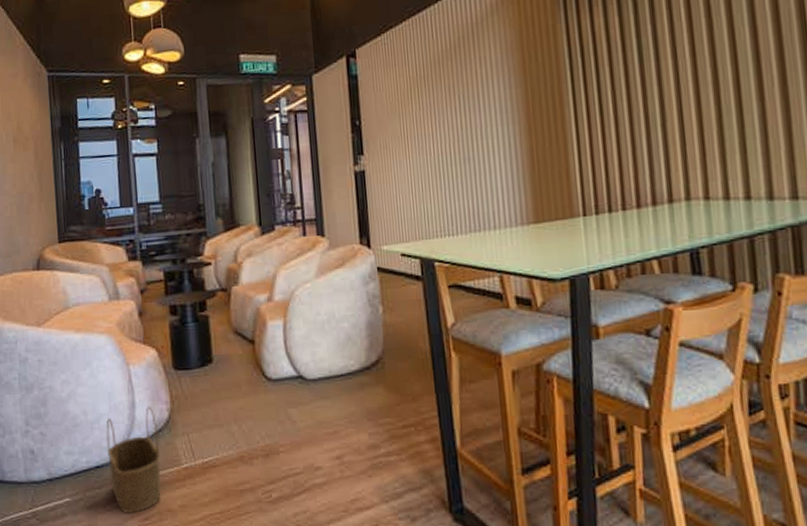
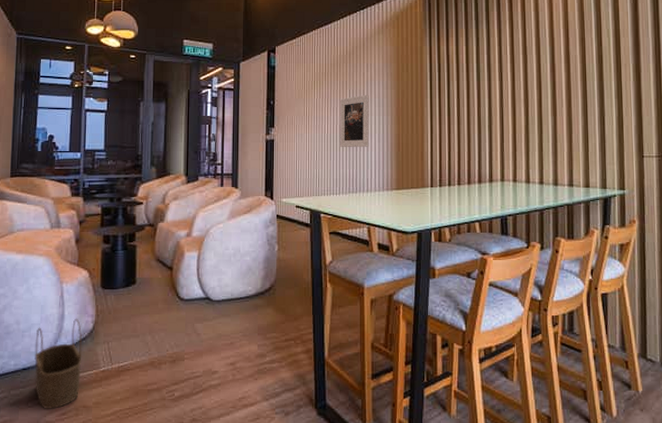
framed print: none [447,98,492,173] -> present [339,94,369,147]

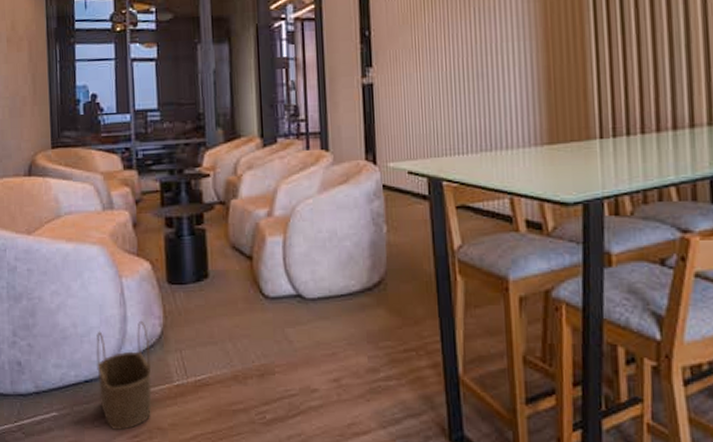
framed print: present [339,94,369,147] -> none [462,11,507,88]

